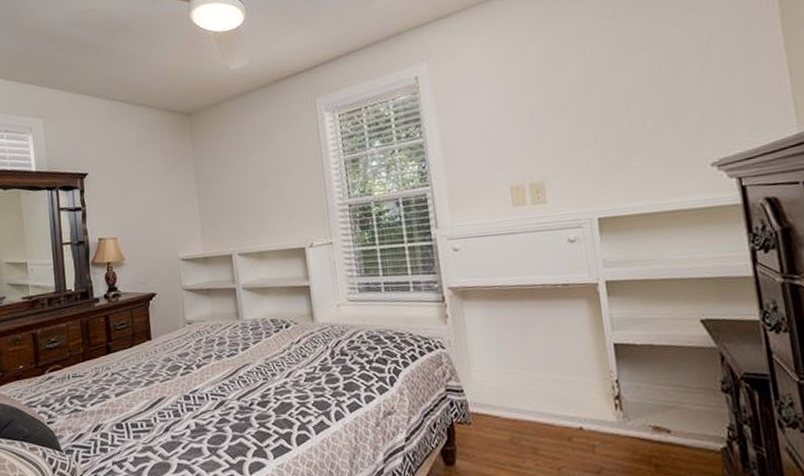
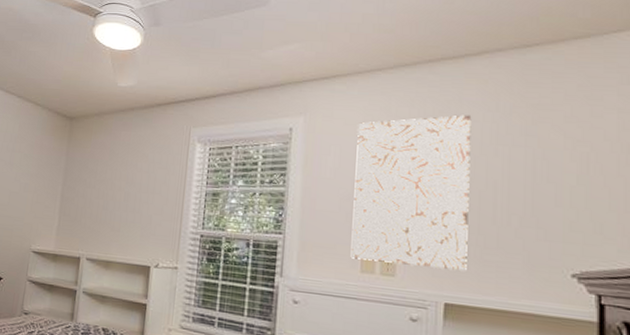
wall art: none [482,27,613,195] -> present [350,115,472,271]

